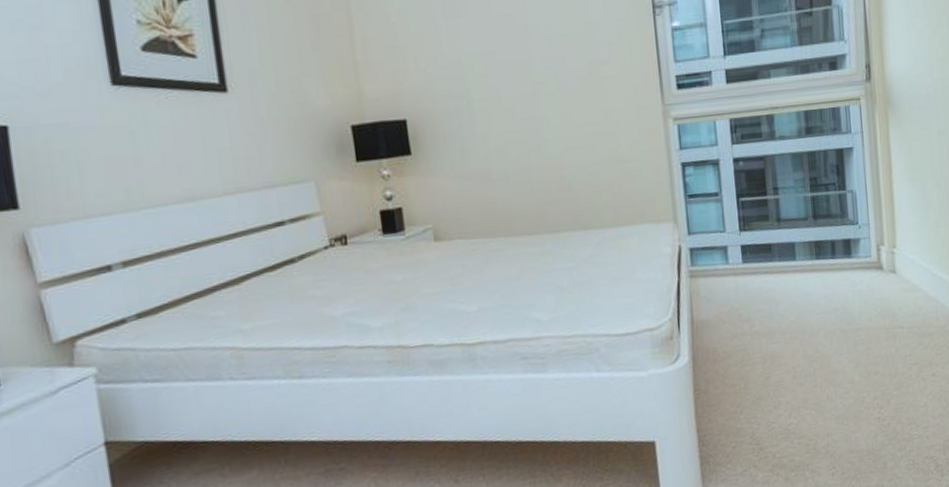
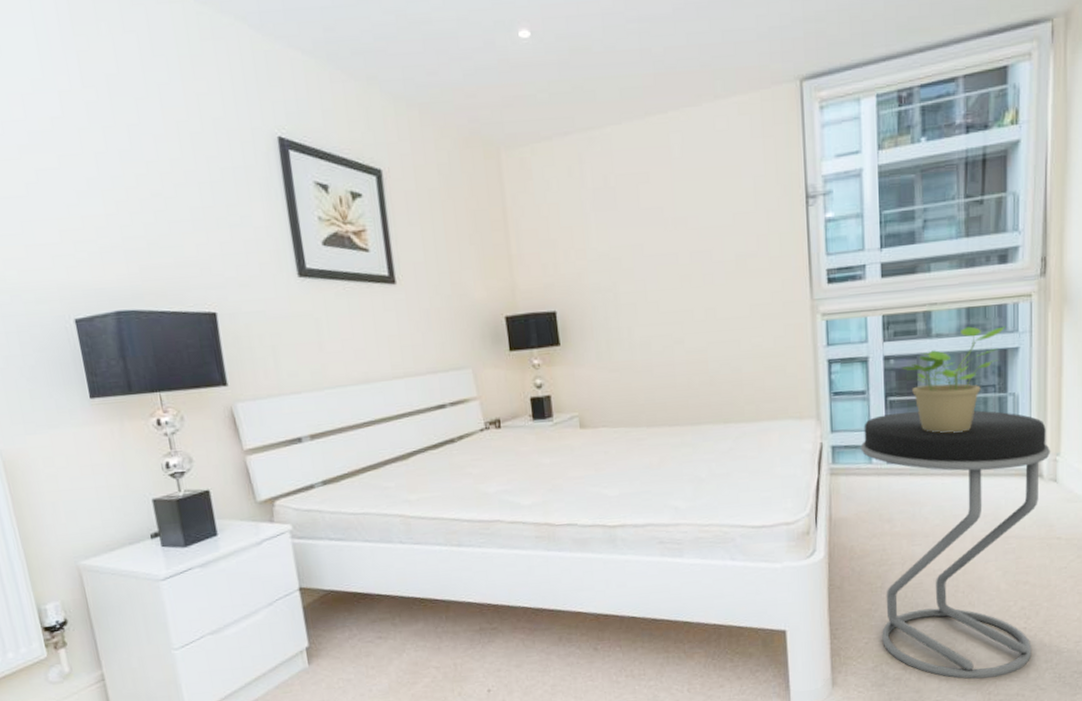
stool: none [717,208,889,475] -> present [860,410,1051,679]
potted plant: none [749,128,840,231] -> present [901,326,1005,434]

